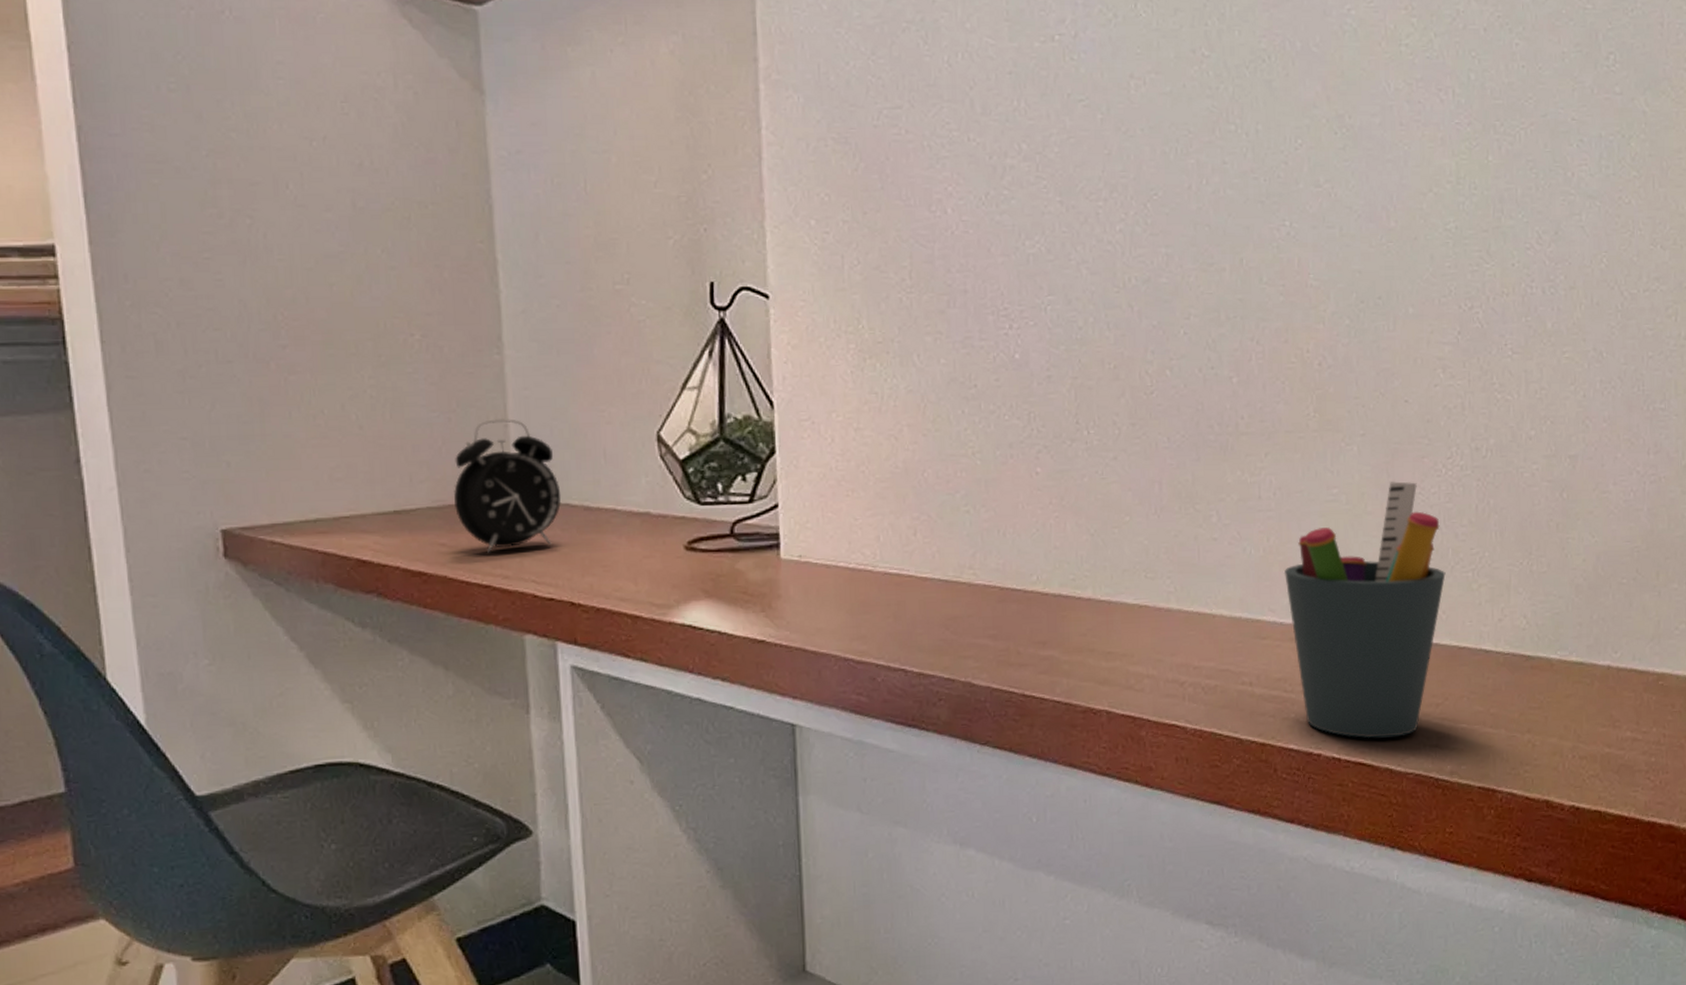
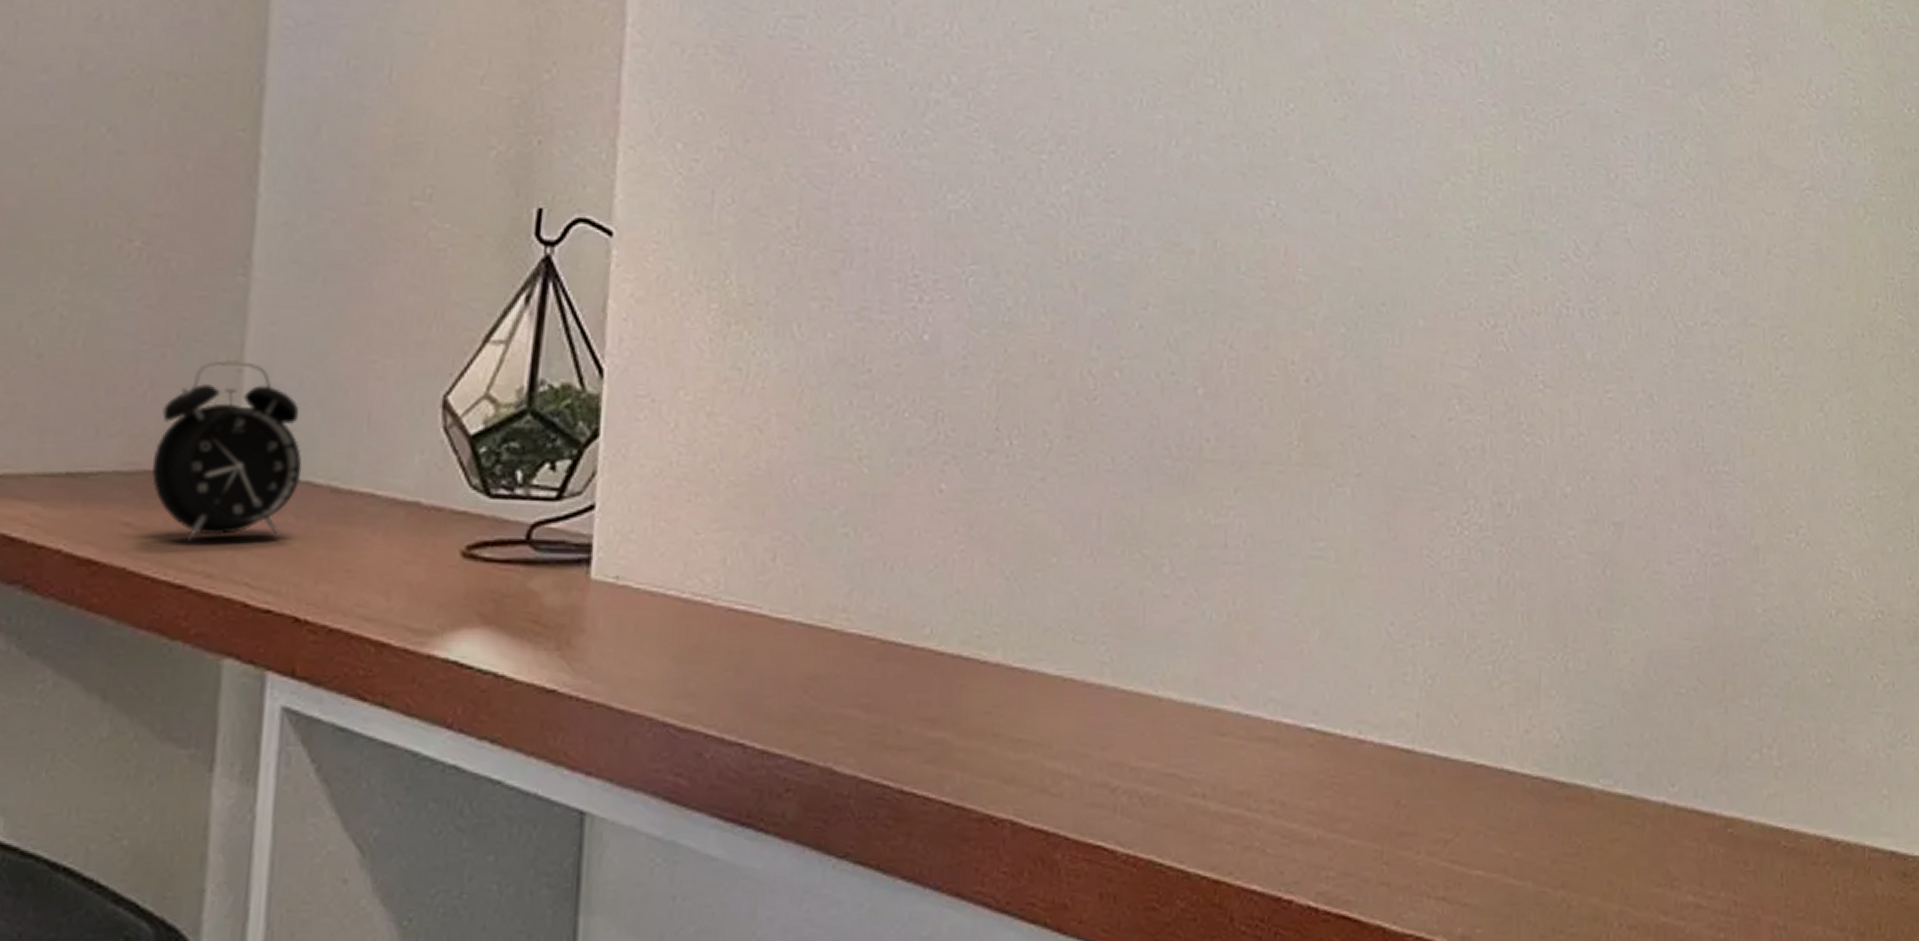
pen holder: present [1283,481,1446,739] -> none [1252,538,1459,883]

